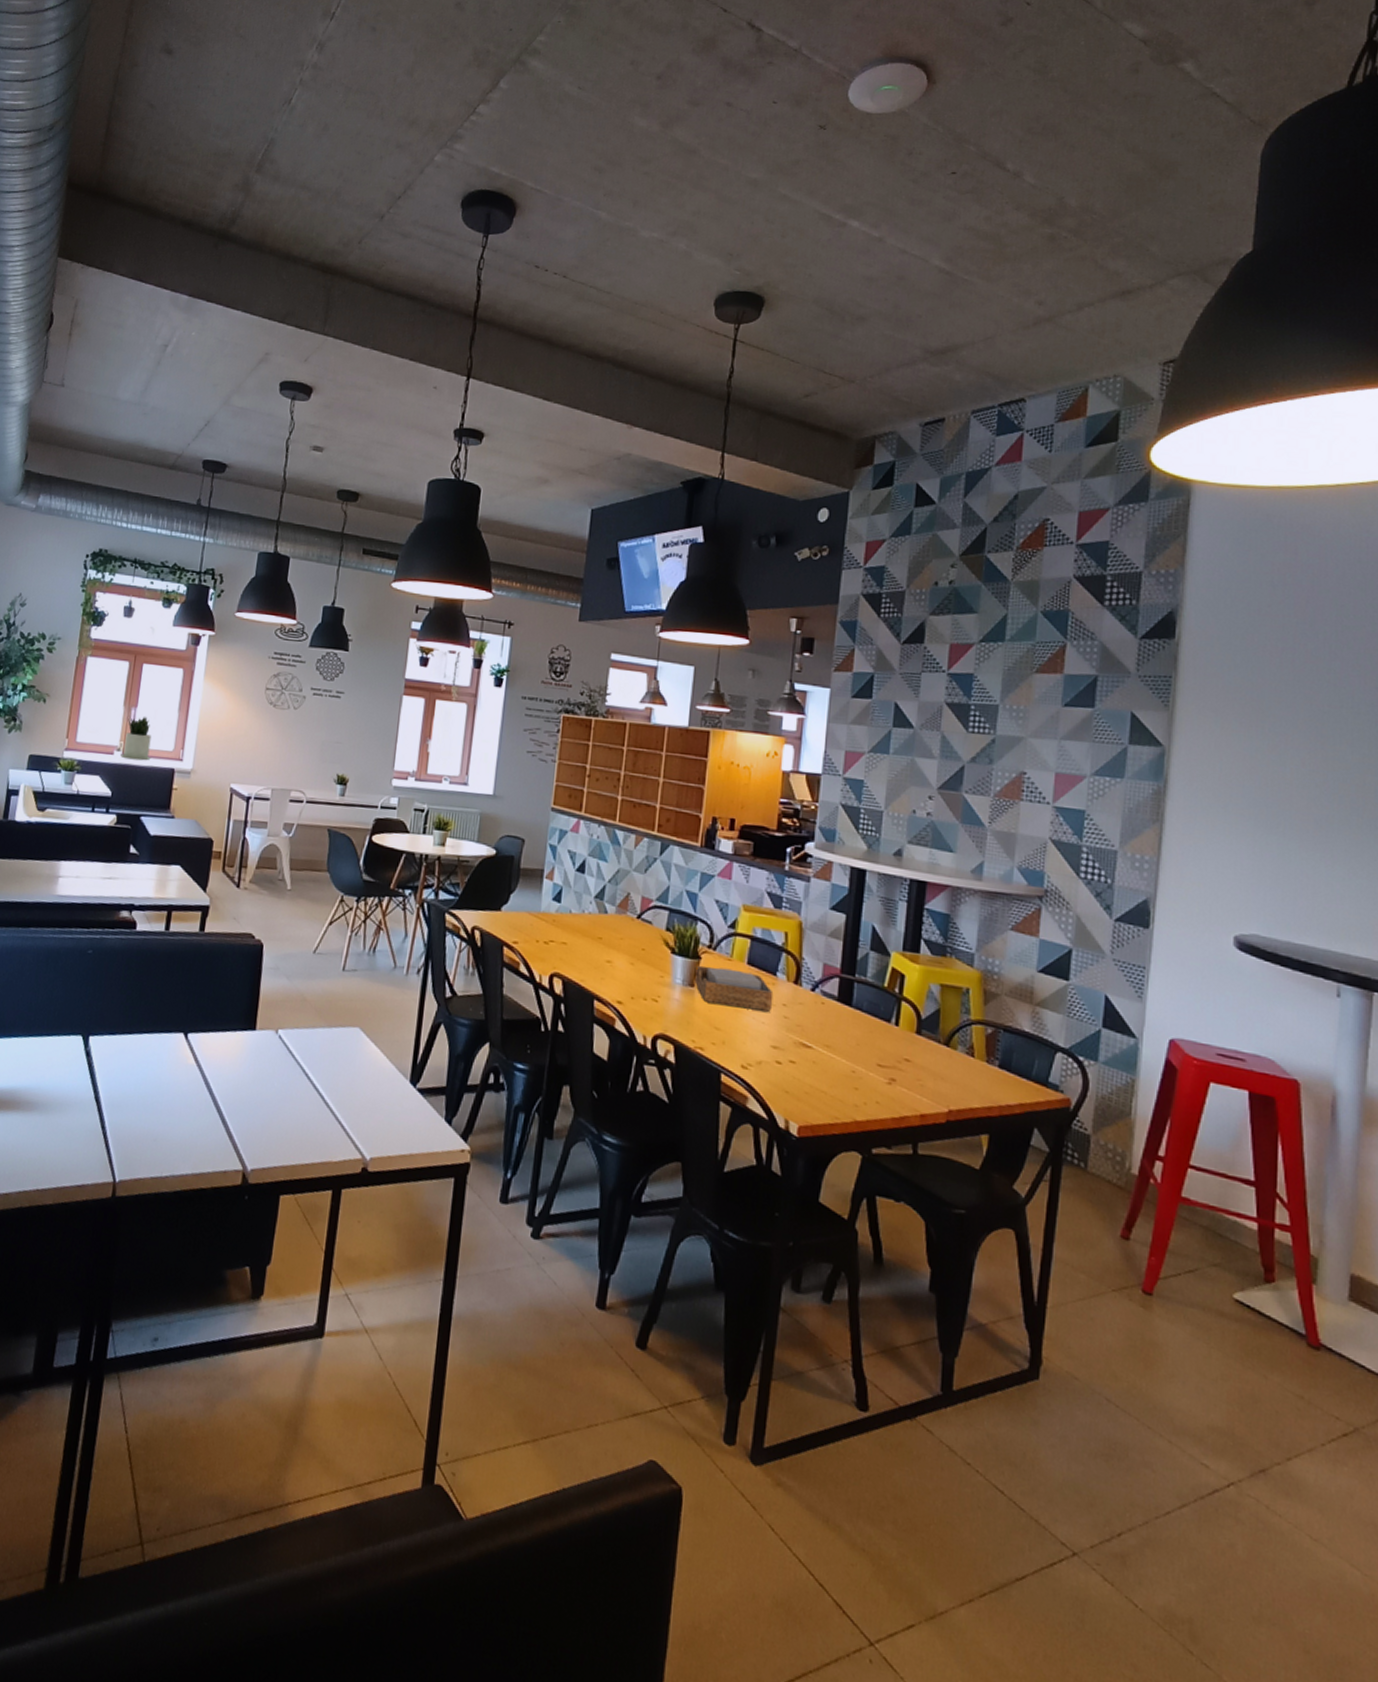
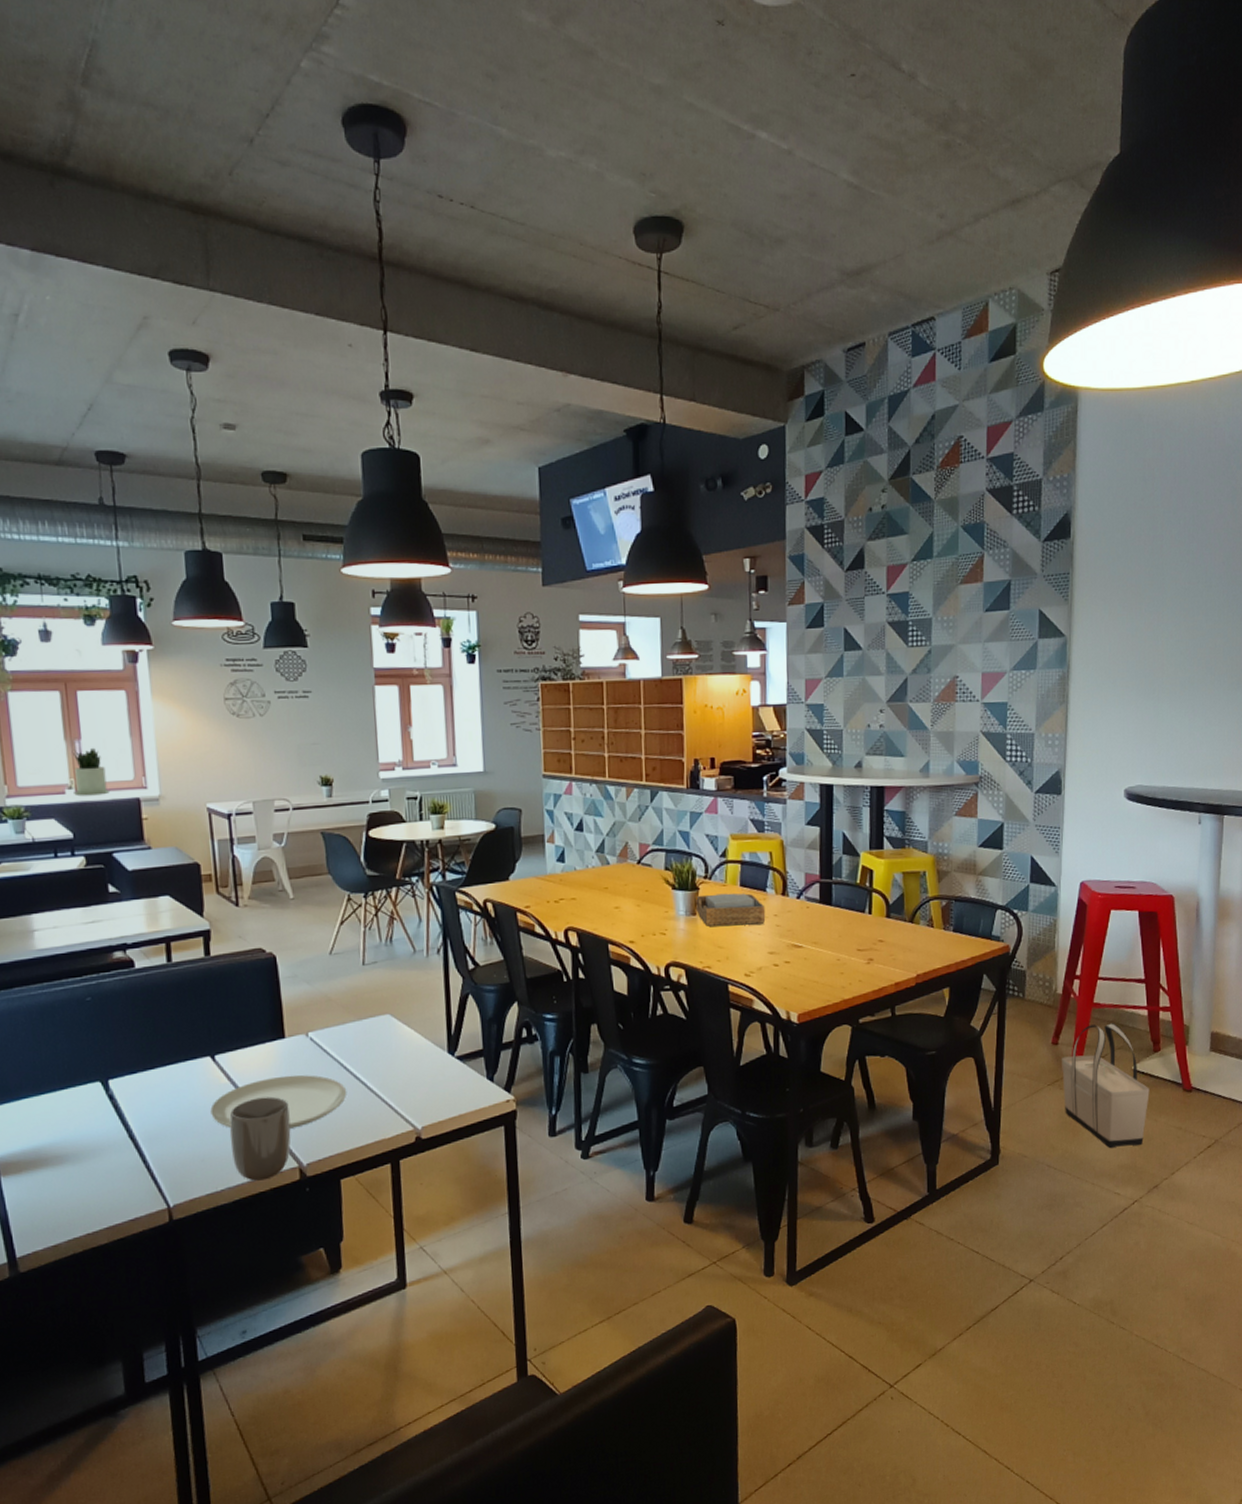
plate: none [172,1068,304,1128] -> present [210,1075,347,1129]
cup: none [182,1086,246,1177] -> present [229,1096,291,1181]
shopping bag: none [1133,1224,1257,1407] -> present [1062,1023,1150,1148]

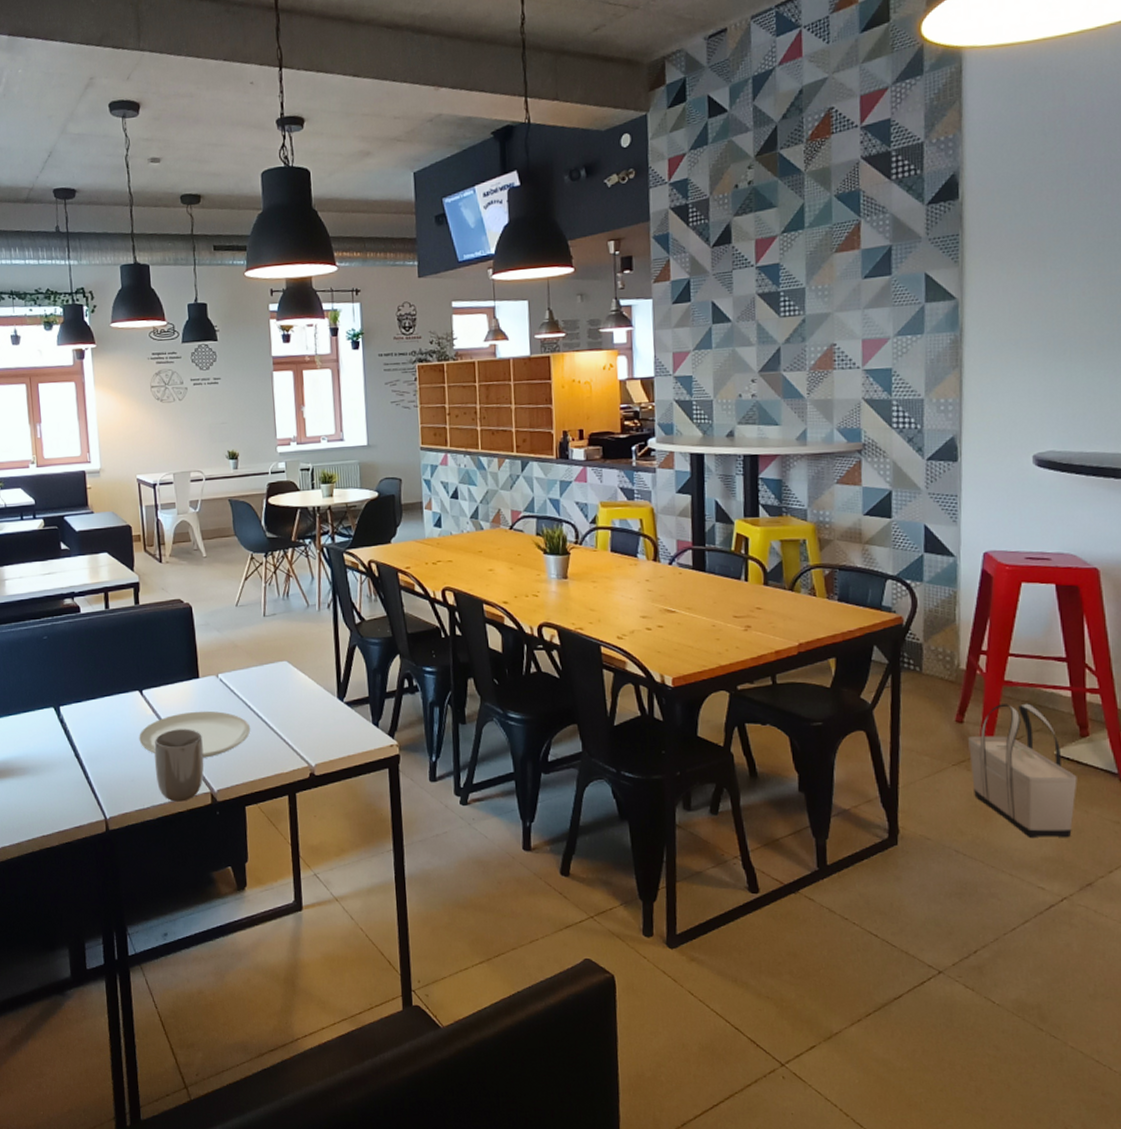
planter: present [71,747,111,797] -> none [34,429,63,470]
napkin holder: present [695,893,766,926] -> none [566,558,637,590]

